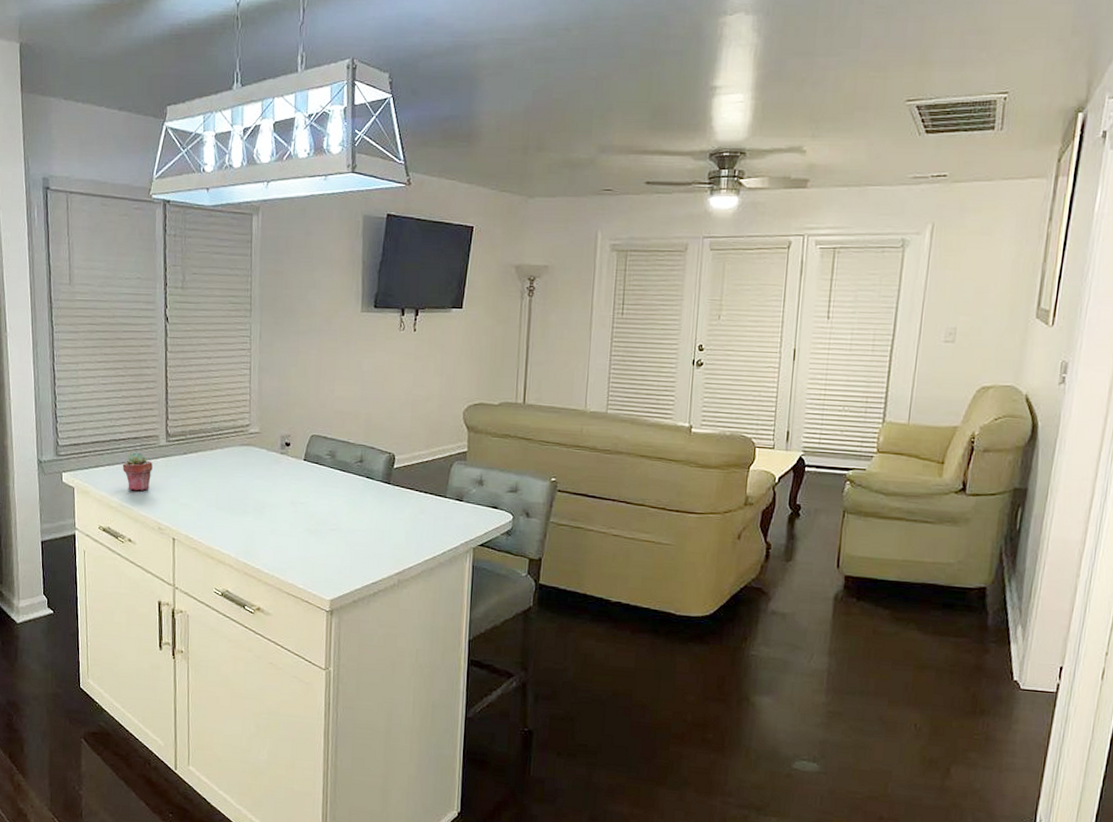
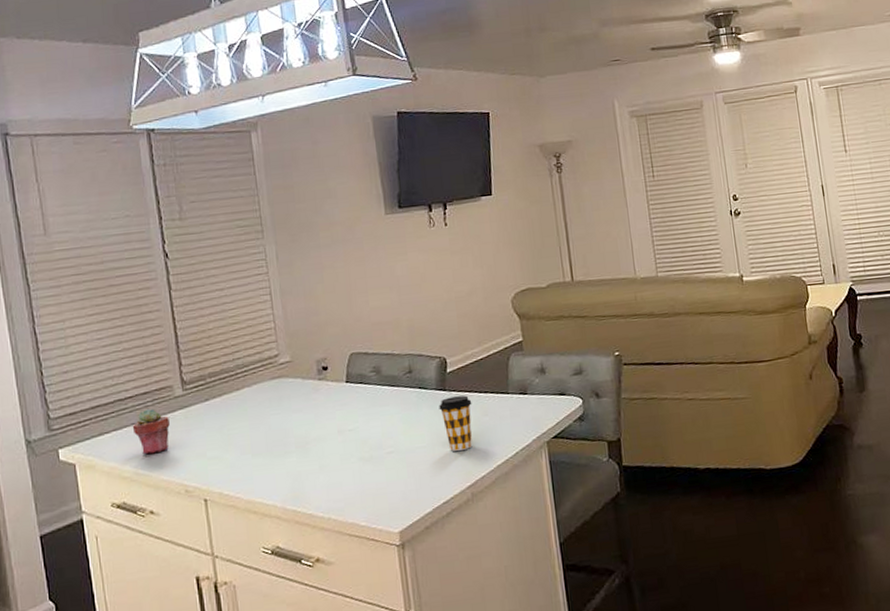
coffee cup: none [381,491,412,541] -> present [439,395,473,451]

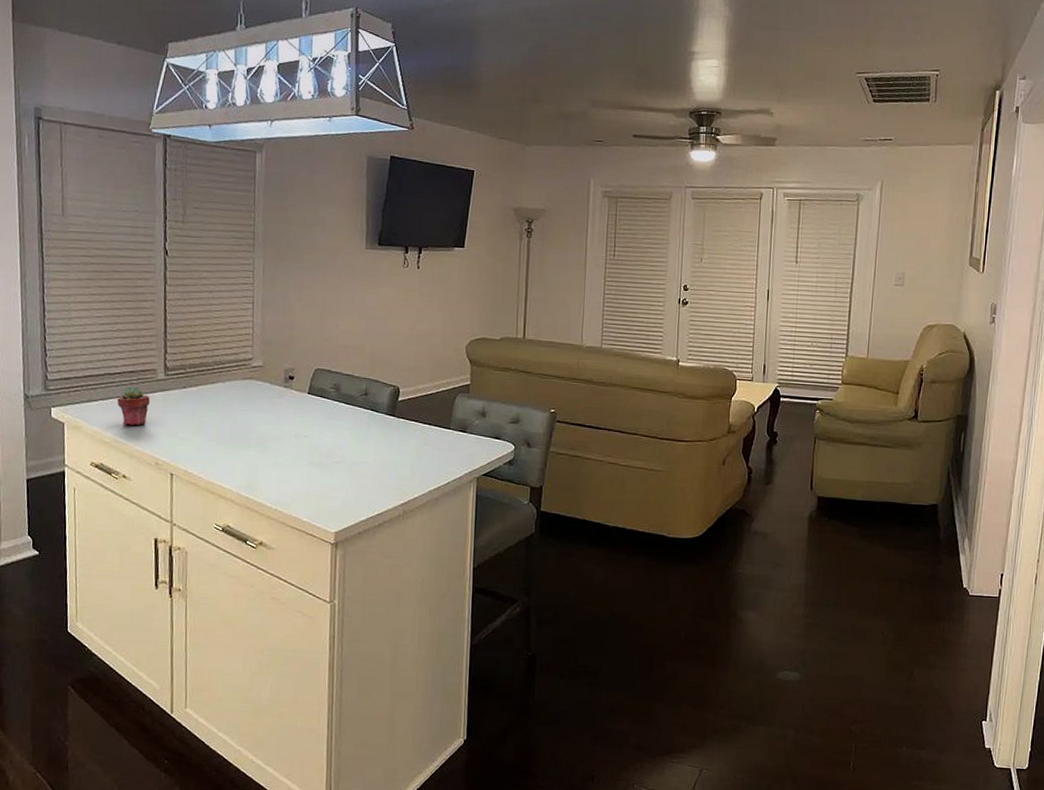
coffee cup: present [439,395,473,451] -> none [386,423,416,472]

